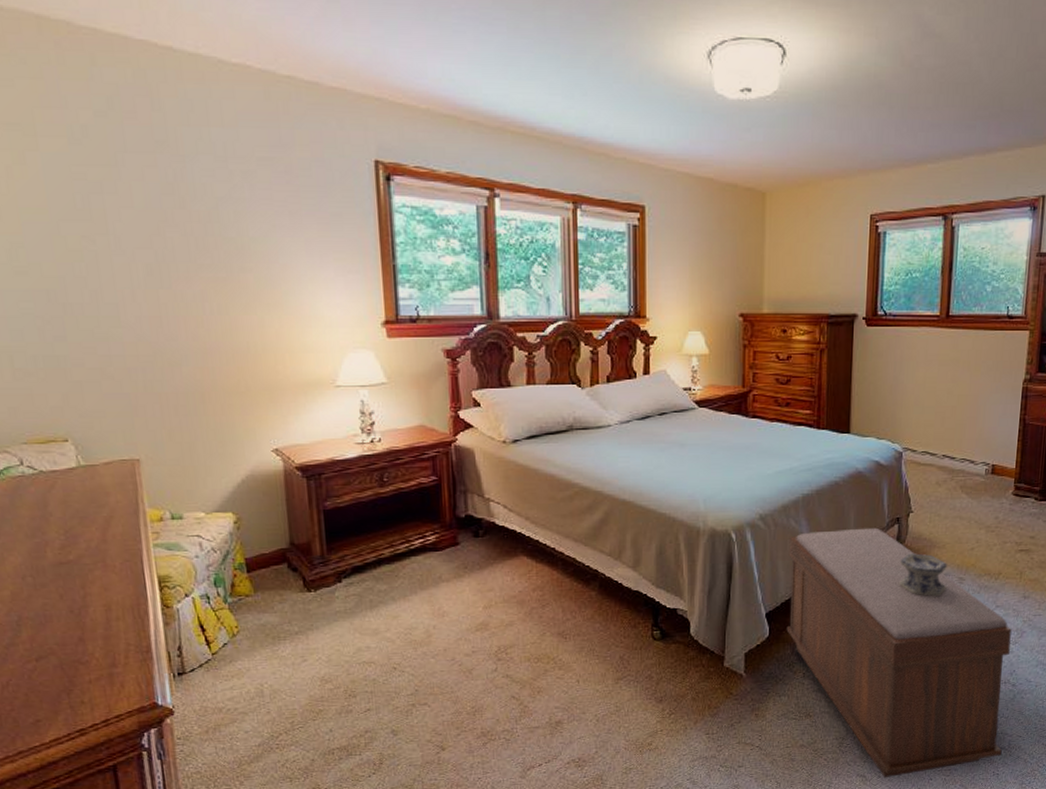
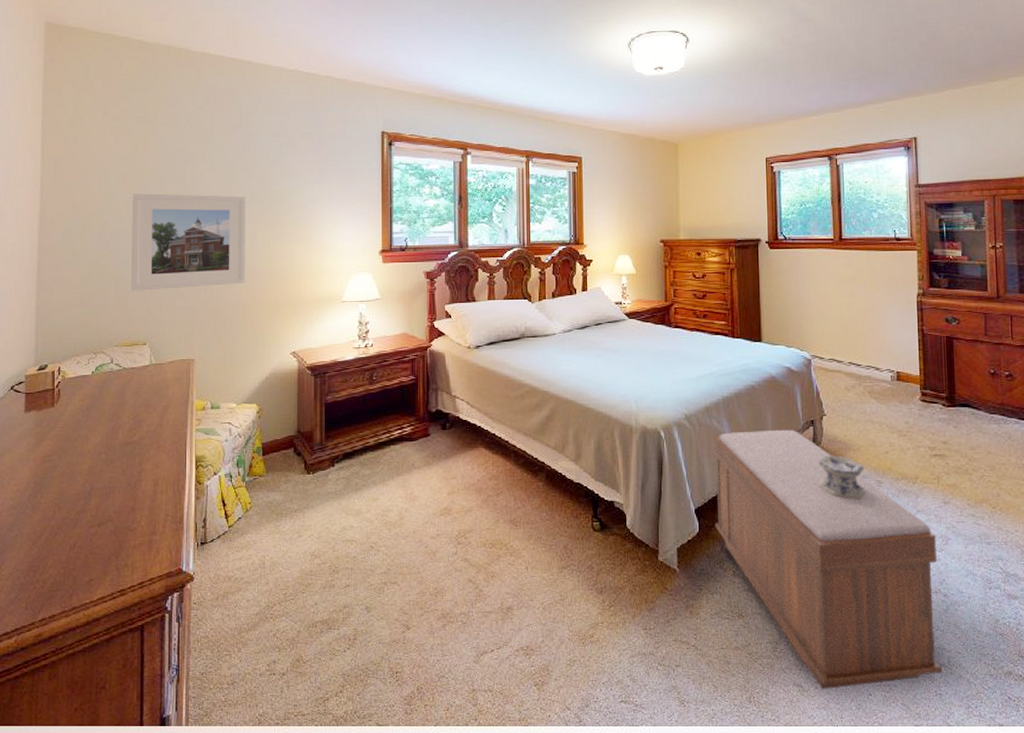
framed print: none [14,237,200,371] -> present [131,193,247,291]

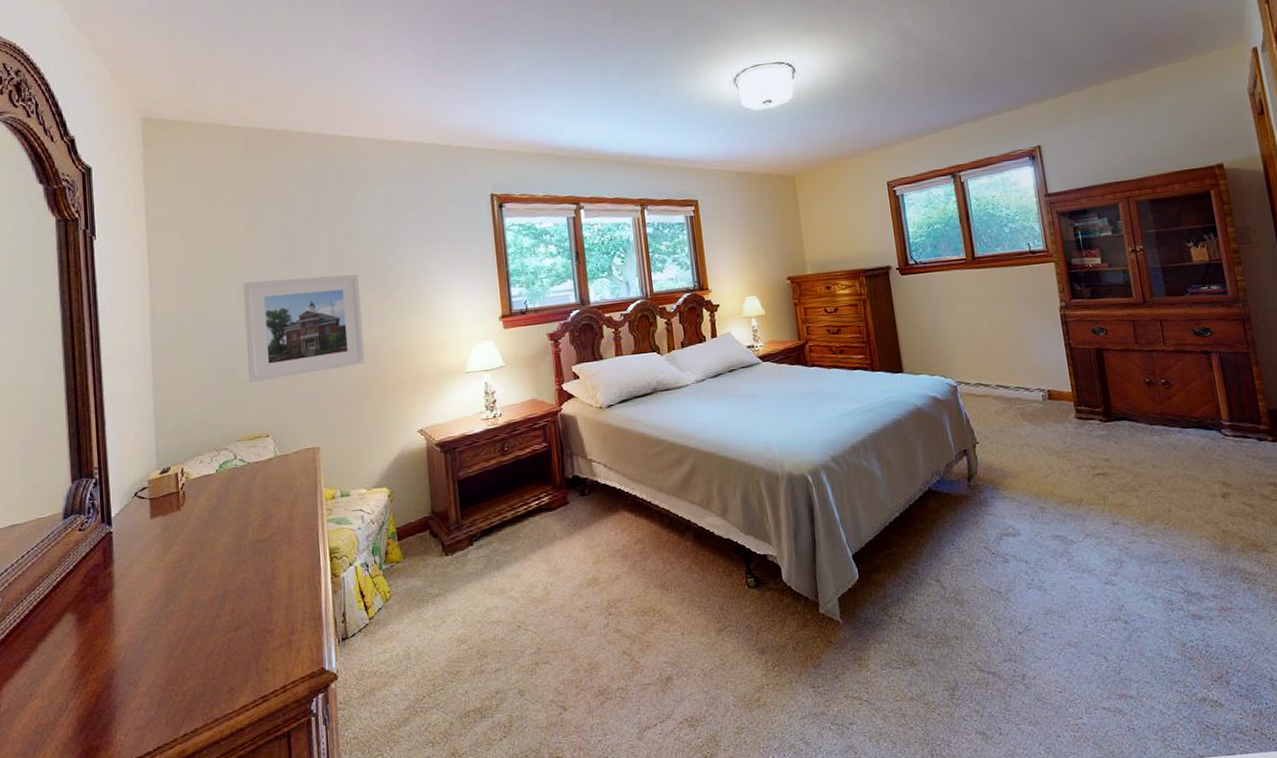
bench: present [713,429,942,689] -> none [863,461,1132,735]
decorative box: present [817,455,866,498] -> none [975,484,1029,528]

